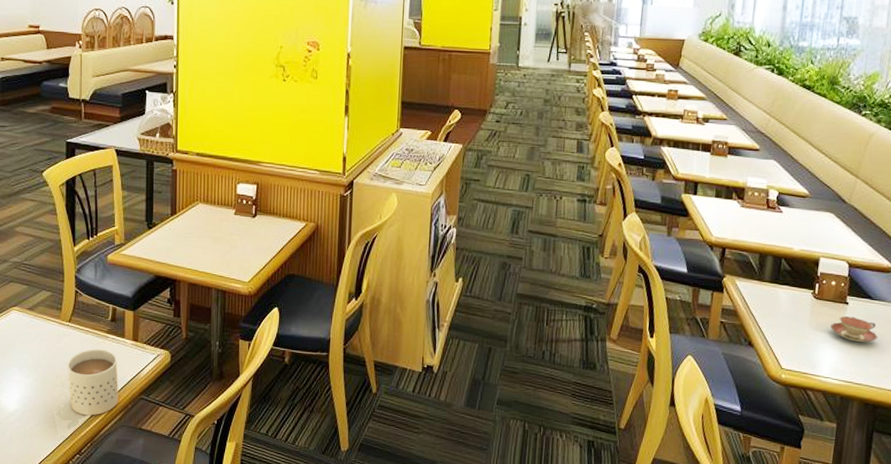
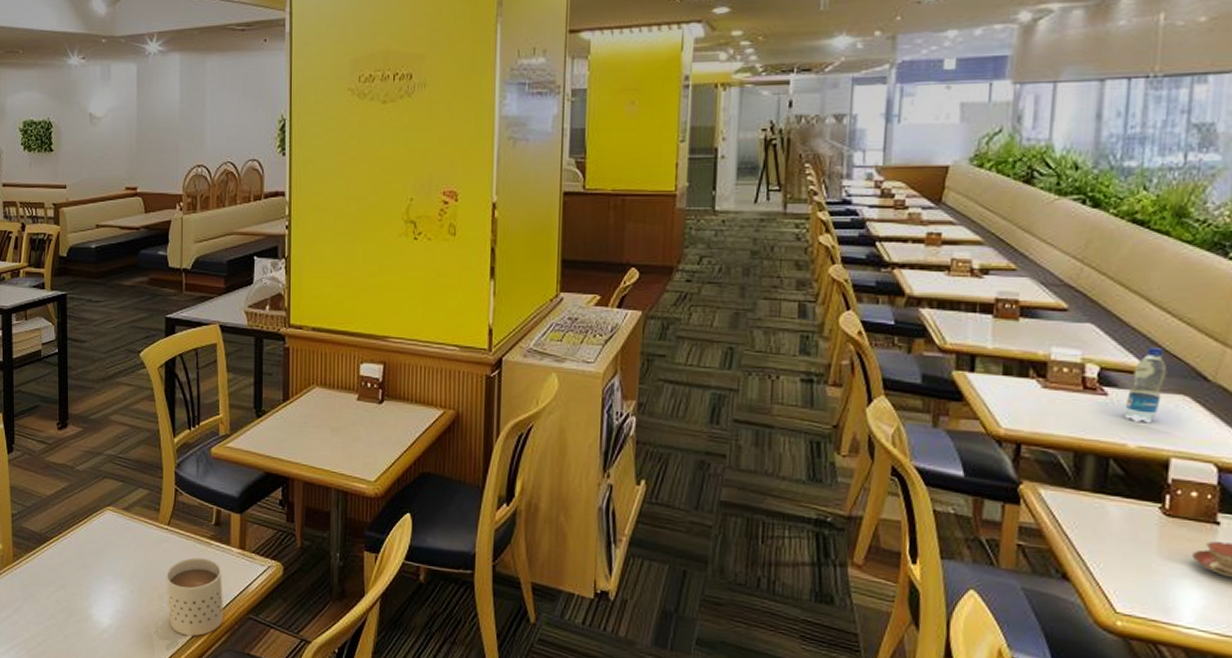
bottle: none [792,177,821,233] -> present [1124,346,1168,424]

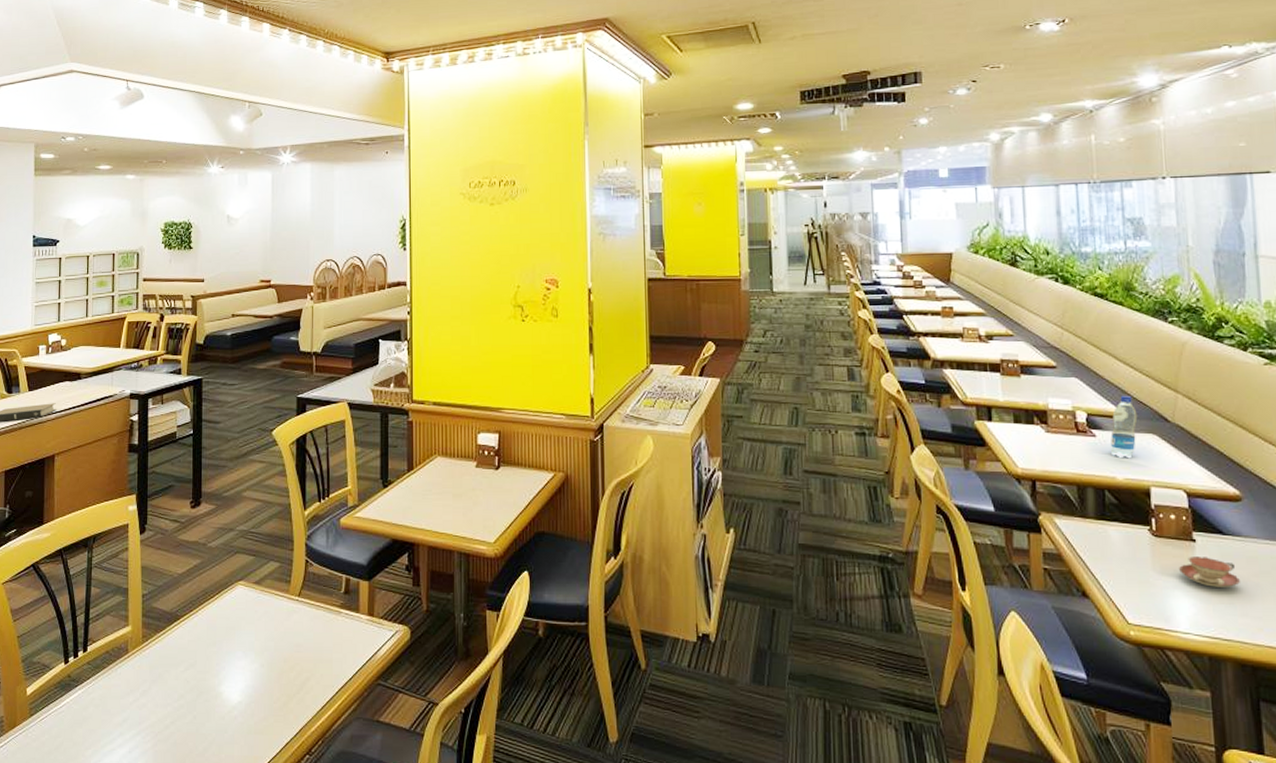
mug: present [166,557,223,637] -> none [296,627,353,707]

